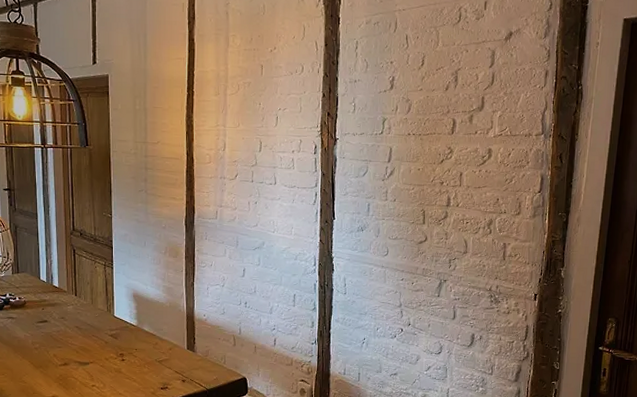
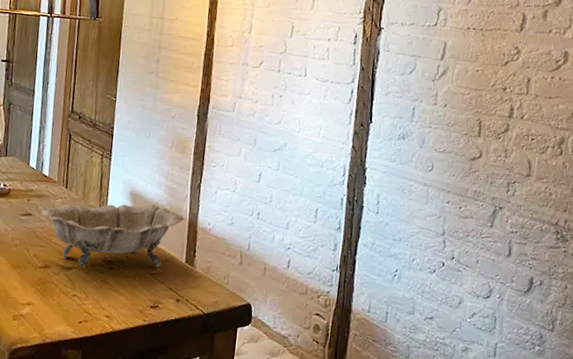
decorative bowl: none [56,303,183,361] -> present [41,204,185,267]

